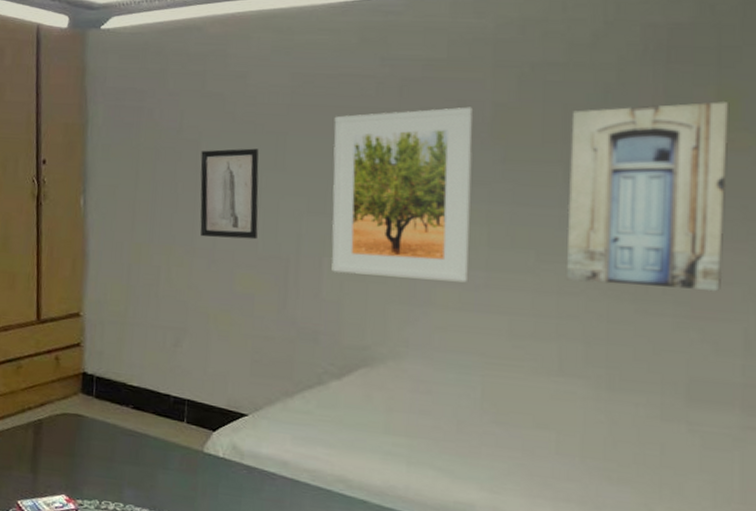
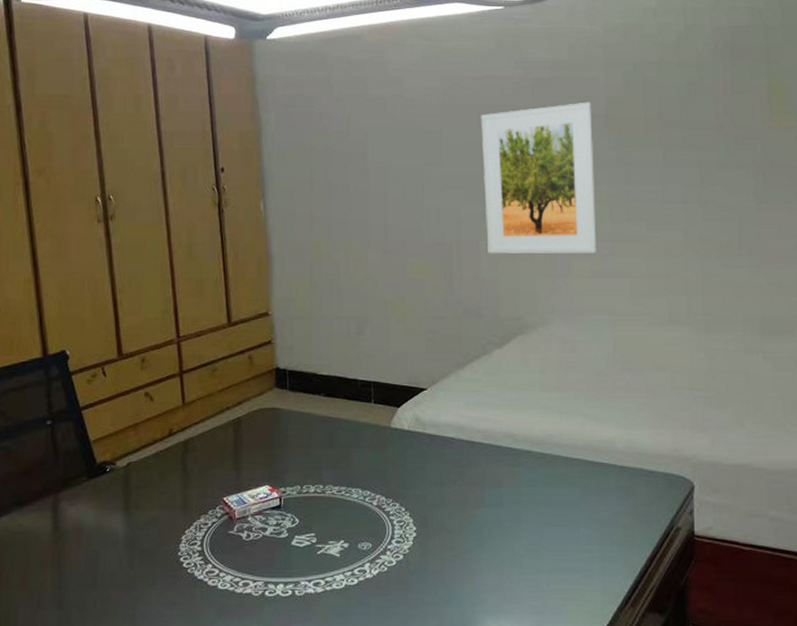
wall art: present [200,148,259,240] -> none [368,147,423,231]
wall art: present [567,102,730,292] -> none [666,90,780,245]

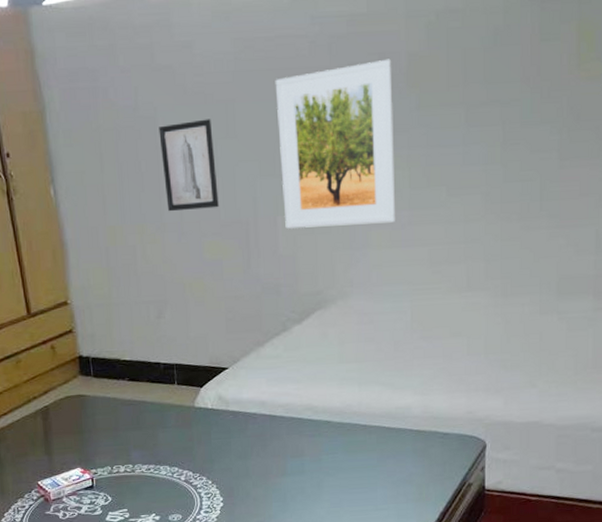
wall art: none [368,147,423,231] -> present [159,119,219,212]

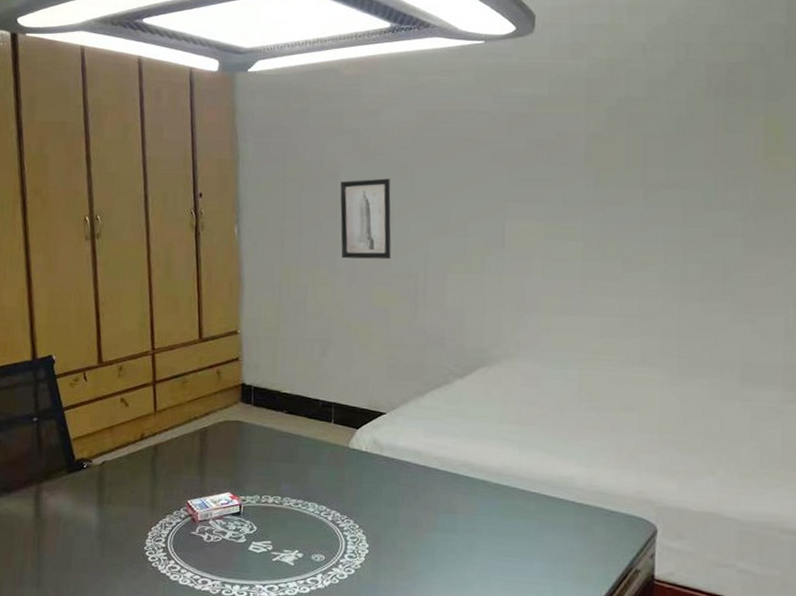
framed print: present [275,58,396,229] -> none [454,137,571,290]

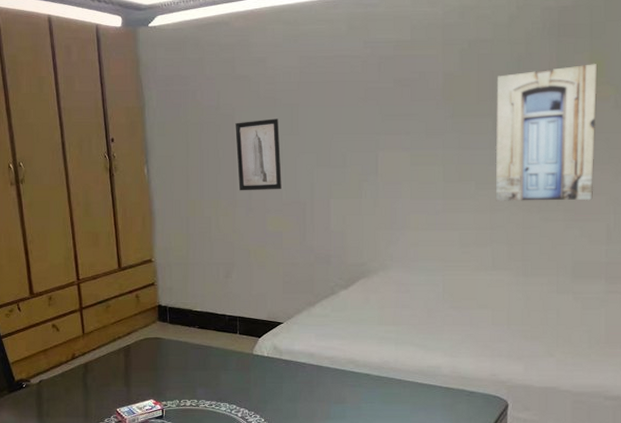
wall art: none [647,130,775,290] -> present [495,64,598,201]

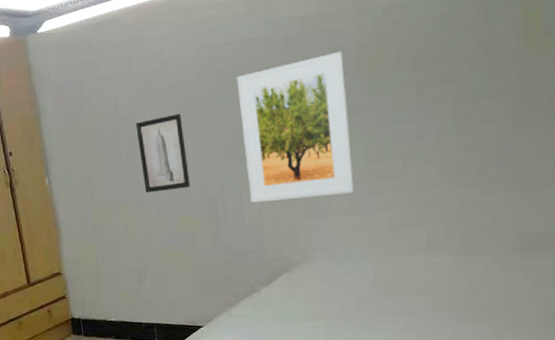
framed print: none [332,77,432,210] -> present [236,51,355,203]
wall art: present [495,64,598,201] -> none [417,15,539,178]

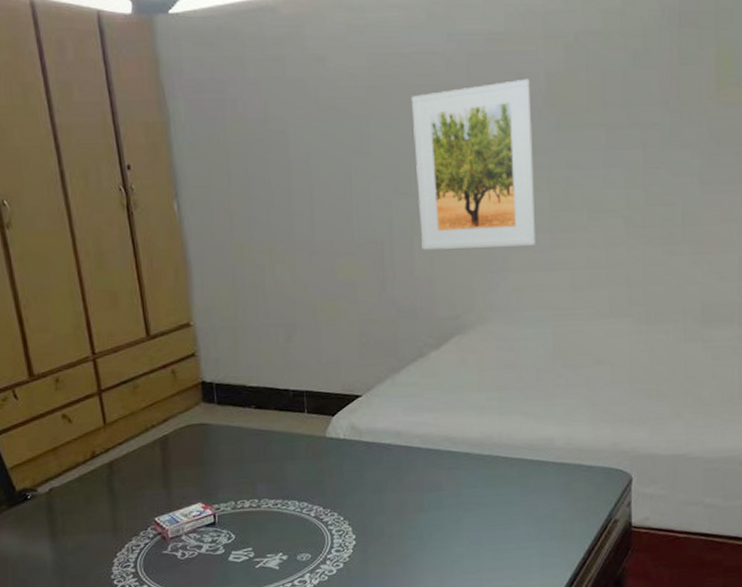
wall art: present [136,113,190,193] -> none [290,135,352,230]

